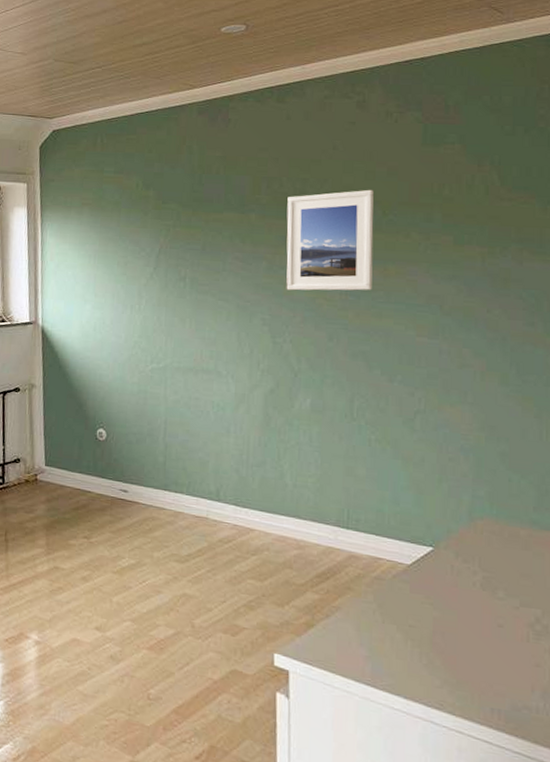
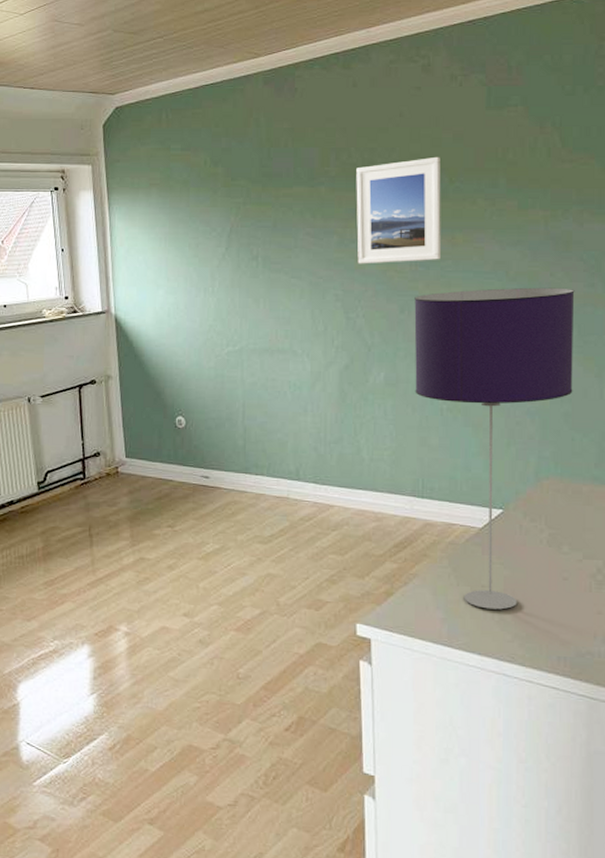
table lamp: none [342,321,513,653] -> present [414,287,575,610]

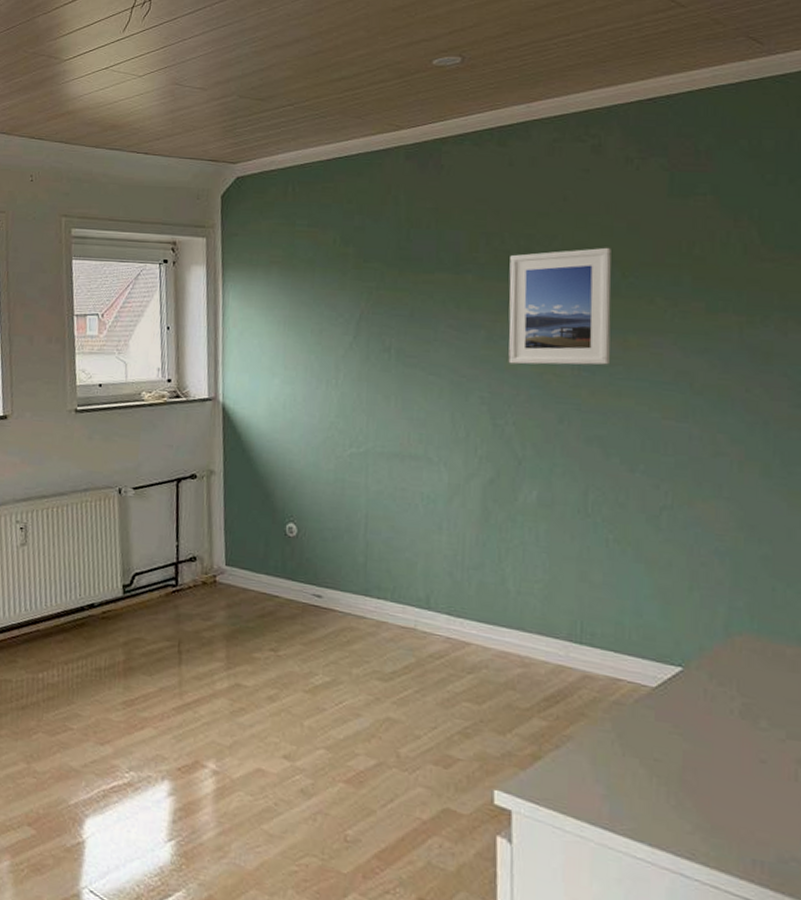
table lamp: present [414,287,575,610] -> none [574,401,777,792]

